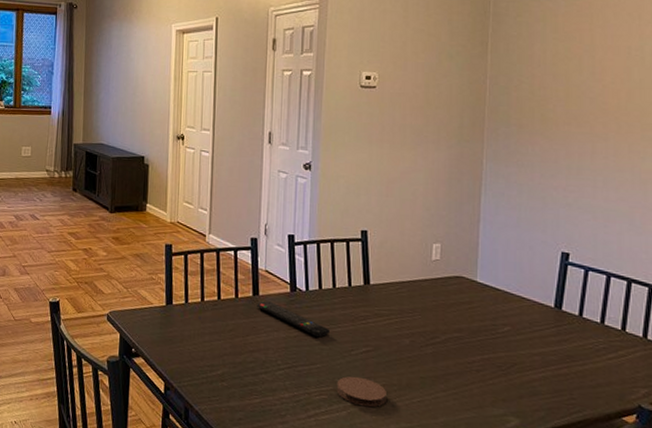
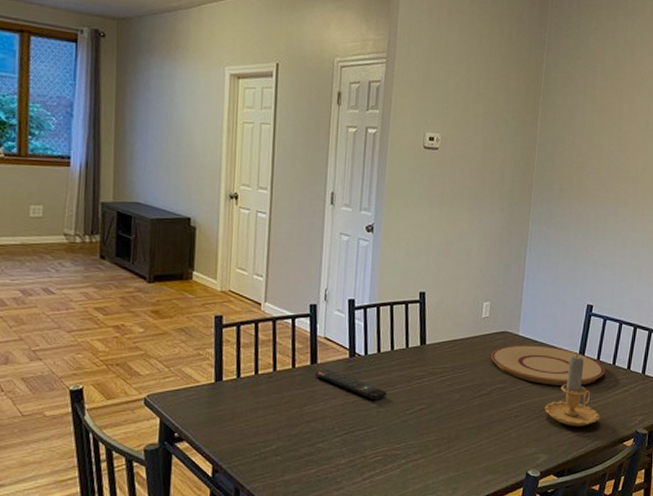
coaster: present [336,376,386,408] -> none [391,434,437,462]
plate: none [445,291,590,343] -> present [491,345,605,385]
candle: none [514,307,586,392] -> present [545,354,599,426]

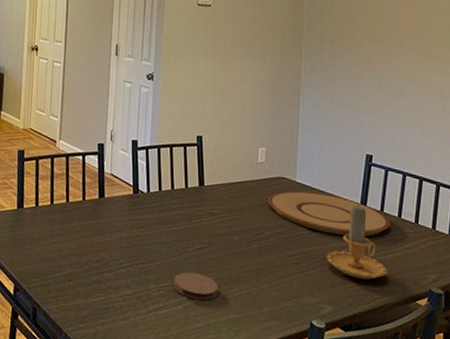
remote control: present [315,369,387,401] -> none [102,203,168,237]
coaster: none [391,434,437,462] -> present [173,272,218,301]

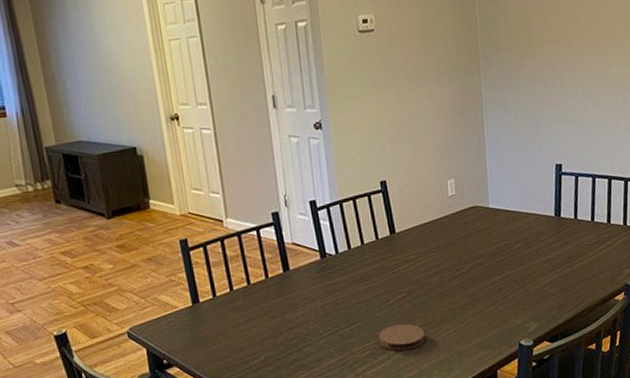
plate: present [269,191,390,236] -> none [464,213,585,253]
candle: present [327,204,387,280] -> none [527,216,586,290]

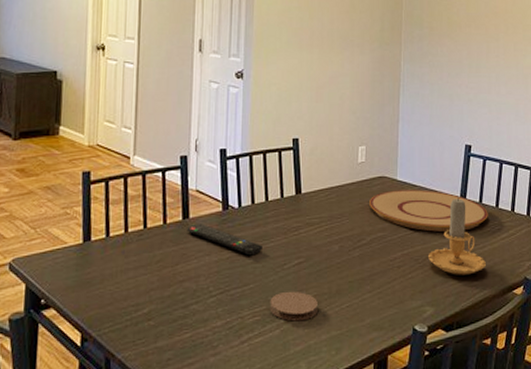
remote control: none [289,273,365,297] -> present [187,224,262,256]
plate: none [464,213,585,253] -> present [370,190,488,232]
candle: none [527,216,586,290] -> present [428,197,486,275]

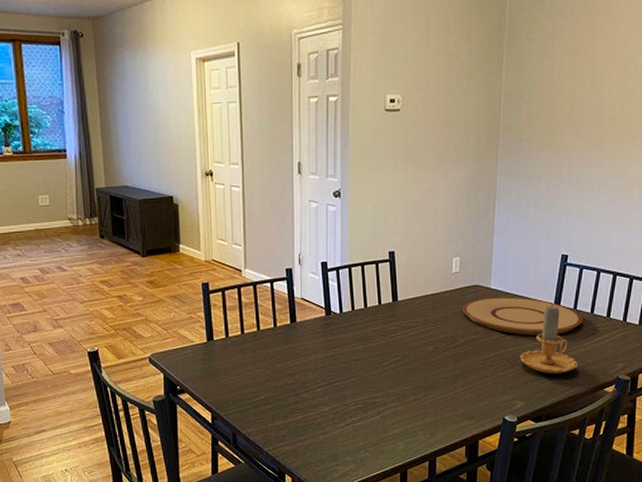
remote control: present [187,224,262,256] -> none [295,327,363,354]
coaster: present [269,291,318,322] -> none [370,384,414,410]

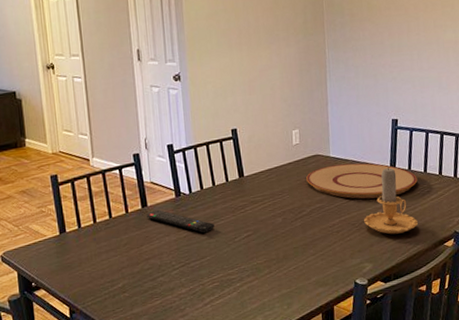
remote control: none [295,327,363,354] -> present [147,210,214,233]

